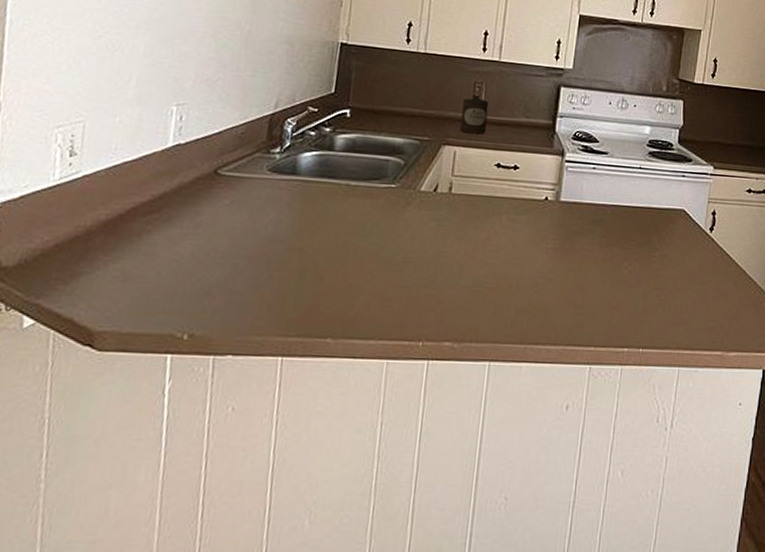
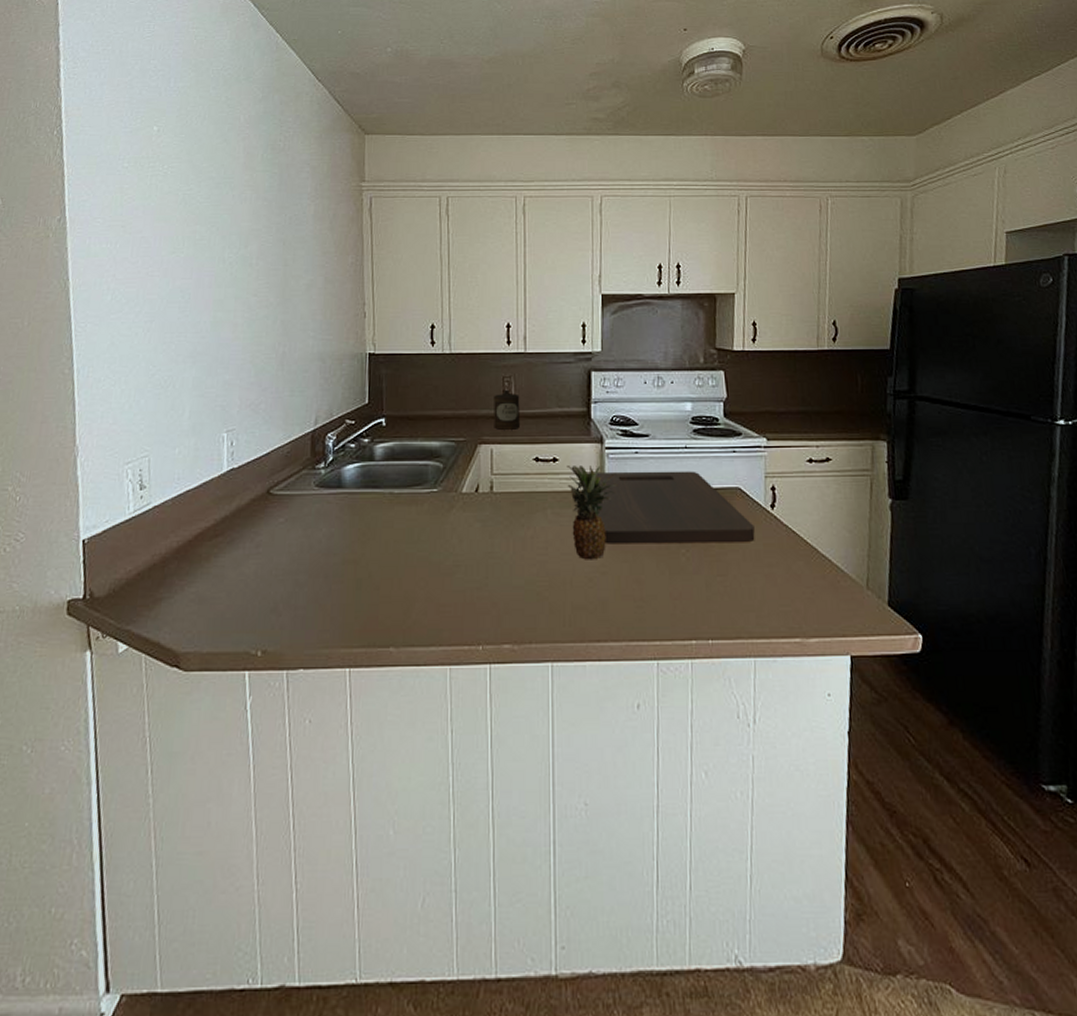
fruit: none [524,174,573,266] -> present [566,466,618,560]
cutting board: none [545,183,693,260] -> present [587,471,755,544]

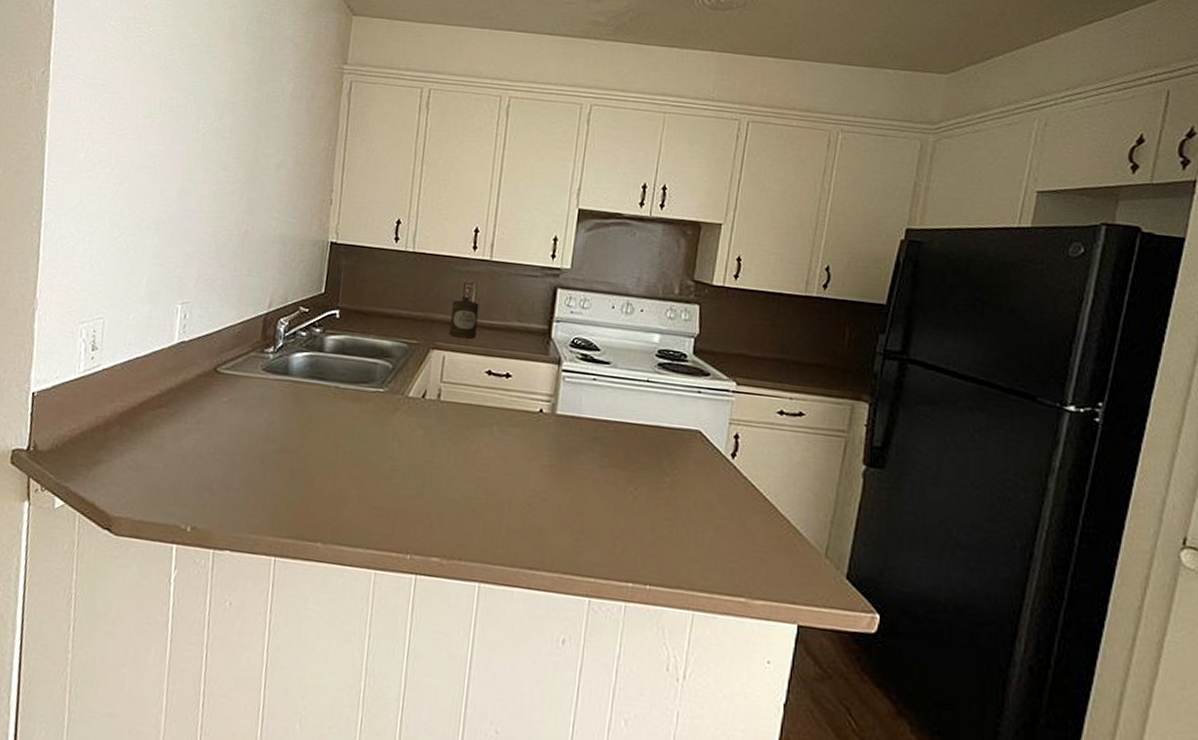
fruit: present [566,466,618,560] -> none [516,383,571,485]
cutting board: present [587,471,755,544] -> none [540,394,711,490]

